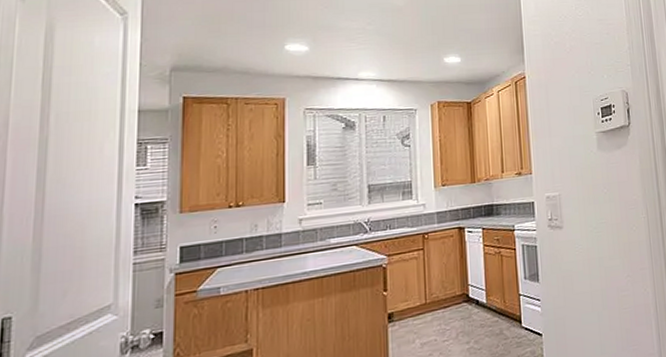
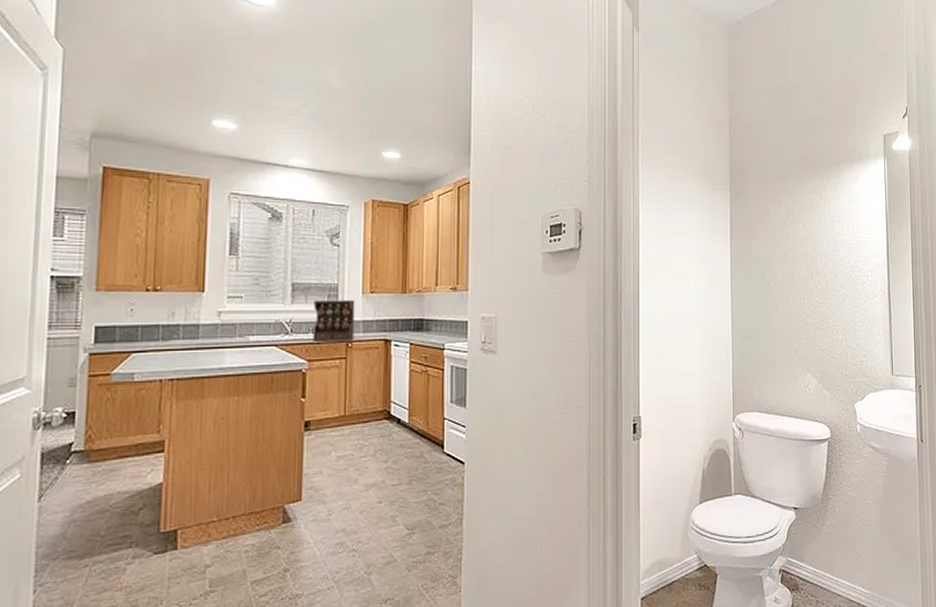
spice rack: none [390,194,430,238] -> present [313,300,355,343]

